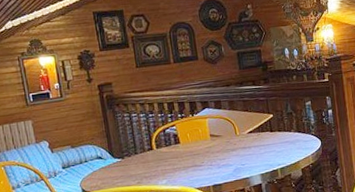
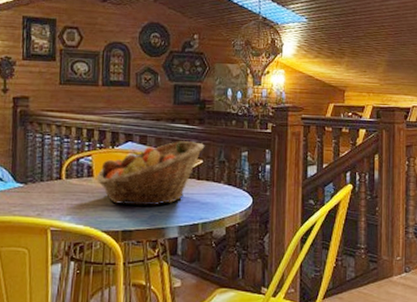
fruit basket: none [183,99,273,163] -> present [97,140,205,206]

